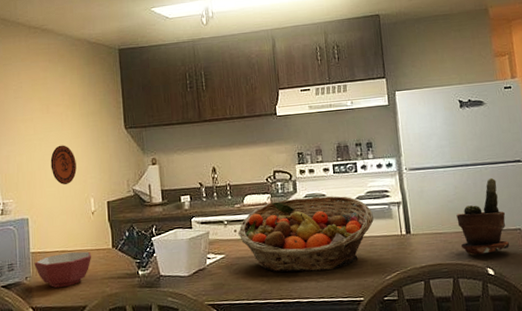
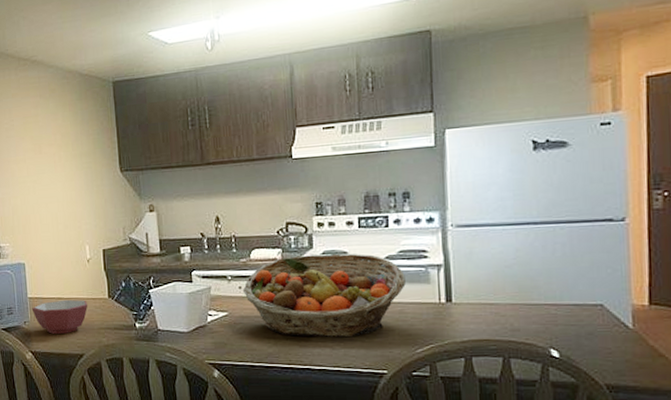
decorative plate: present [50,145,77,185] -> none [44,188,71,231]
potted plant: present [456,177,509,256] -> none [515,239,584,333]

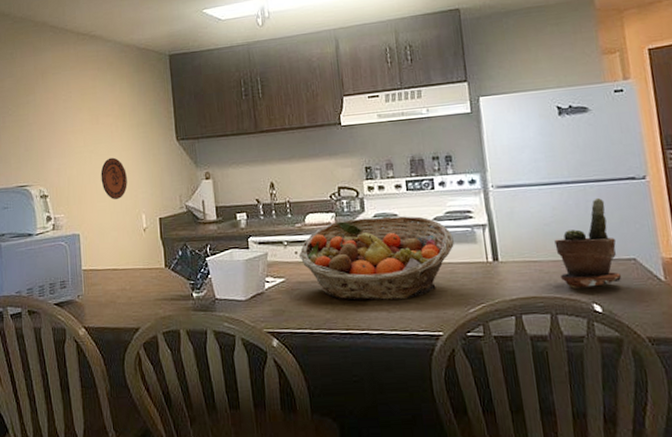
bowl: present [32,299,87,334] -> none [86,270,144,307]
decorative plate: none [44,188,71,231] -> present [101,157,127,200]
potted plant: none [515,239,584,333] -> present [554,197,621,289]

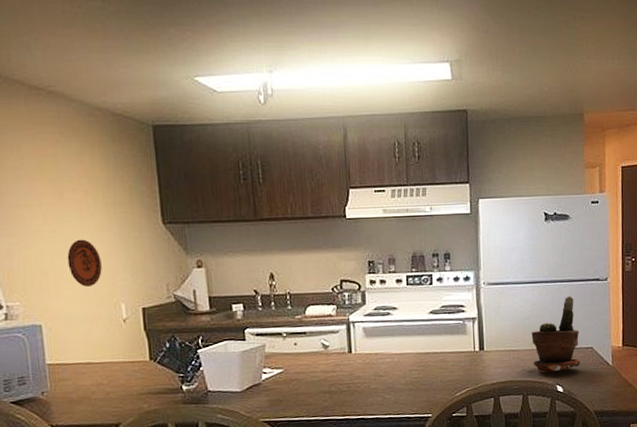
fruit basket: present [299,216,454,301] -> none [299,309,447,389]

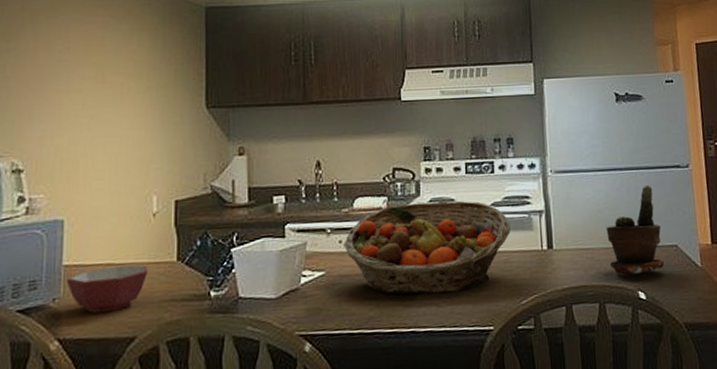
bowl: none [52,363,124,404] -> present [66,265,147,313]
decorative plate: present [67,239,102,288] -> none [101,125,137,178]
fruit basket: none [299,309,447,389] -> present [344,201,510,295]

